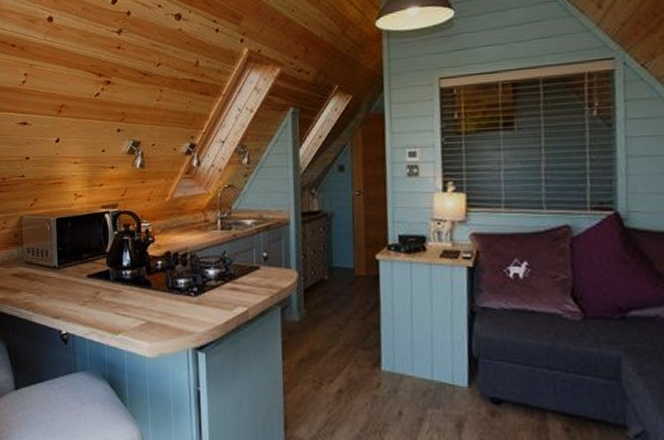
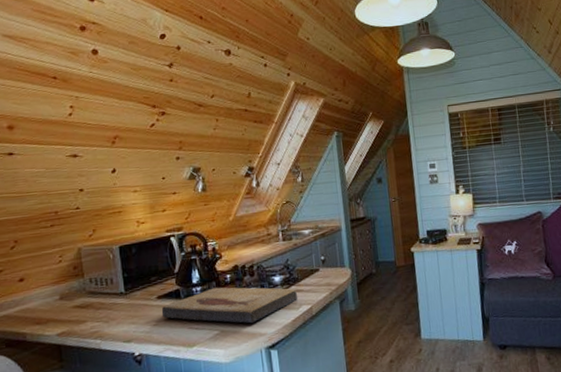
fish fossil: none [90,273,232,319] -> present [161,287,297,324]

